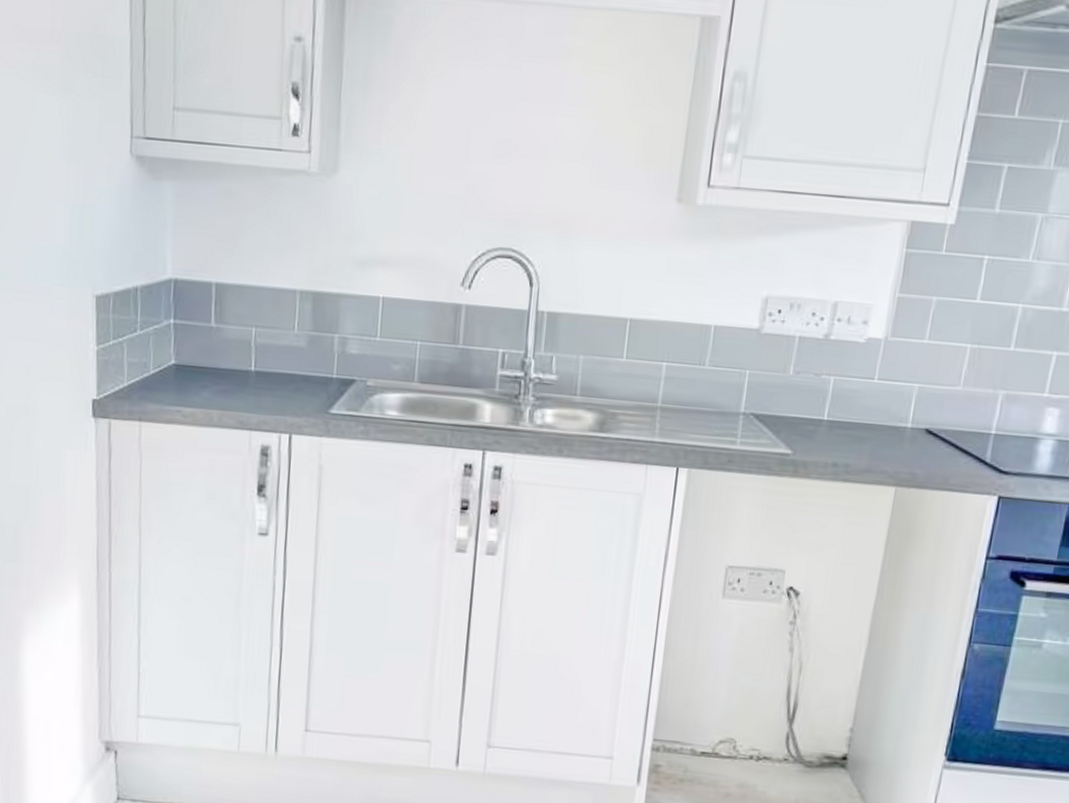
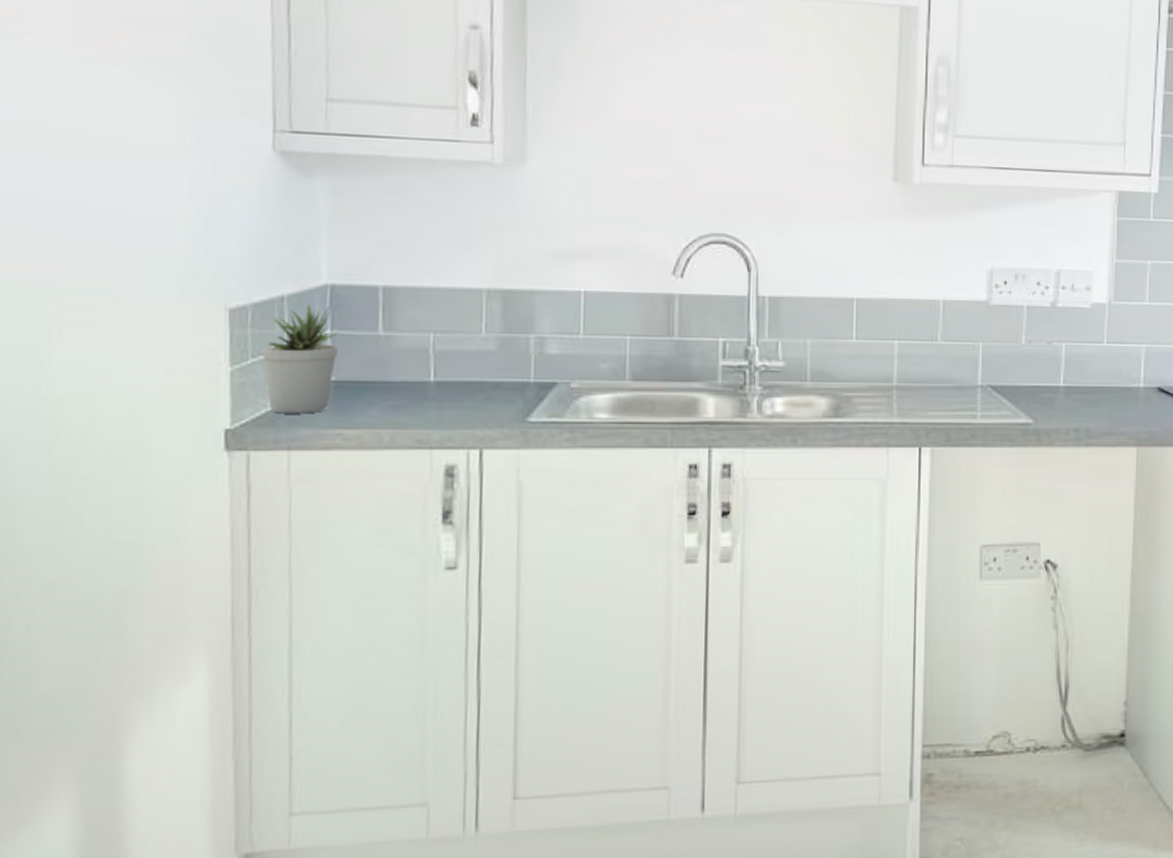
potted plant: none [119,295,181,391] -> present [261,304,340,414]

